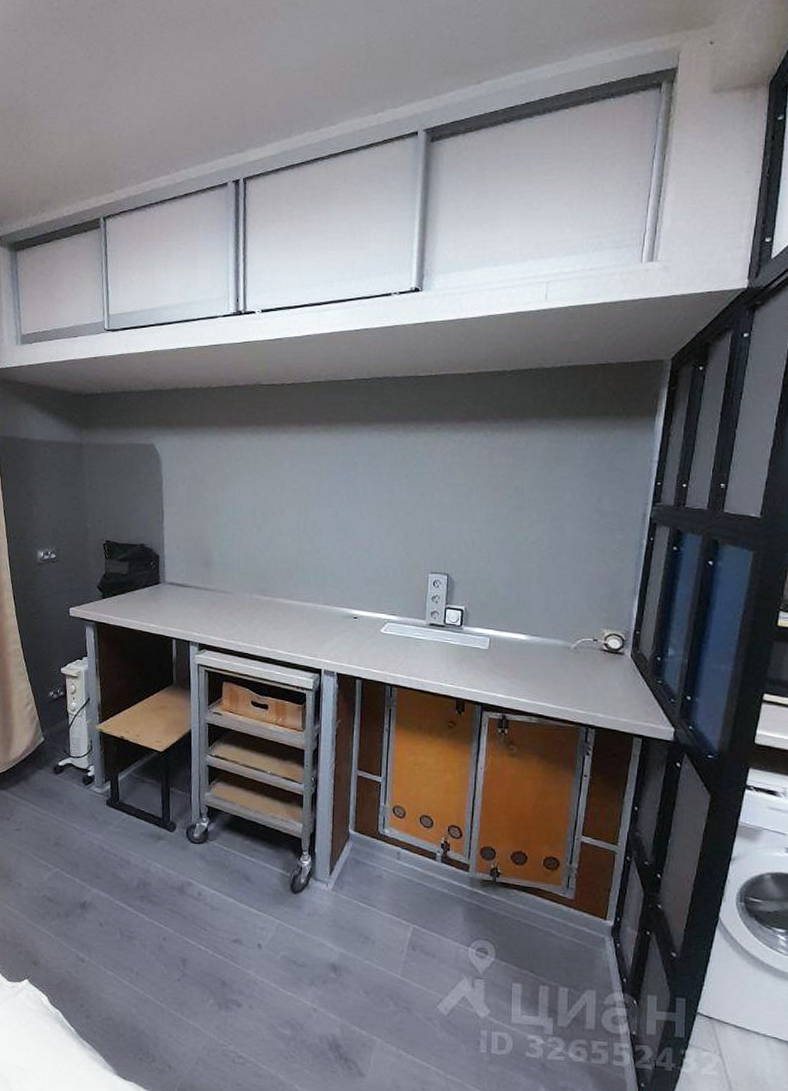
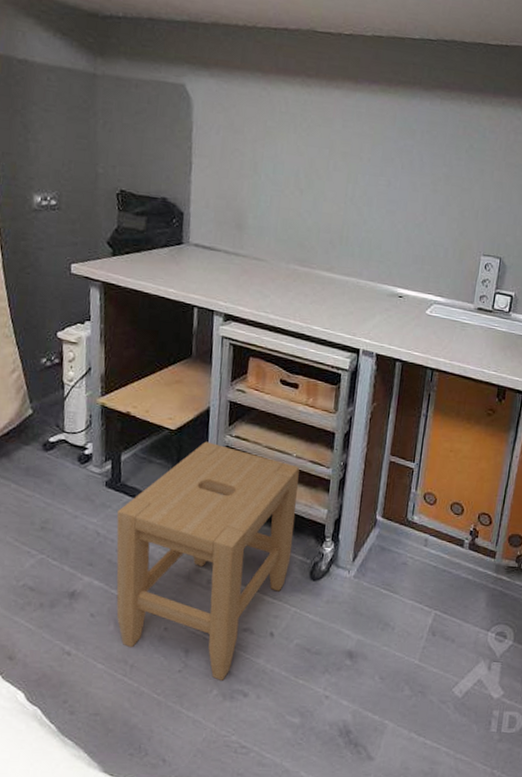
stool: none [117,761,274,990] -> present [116,441,300,680]

